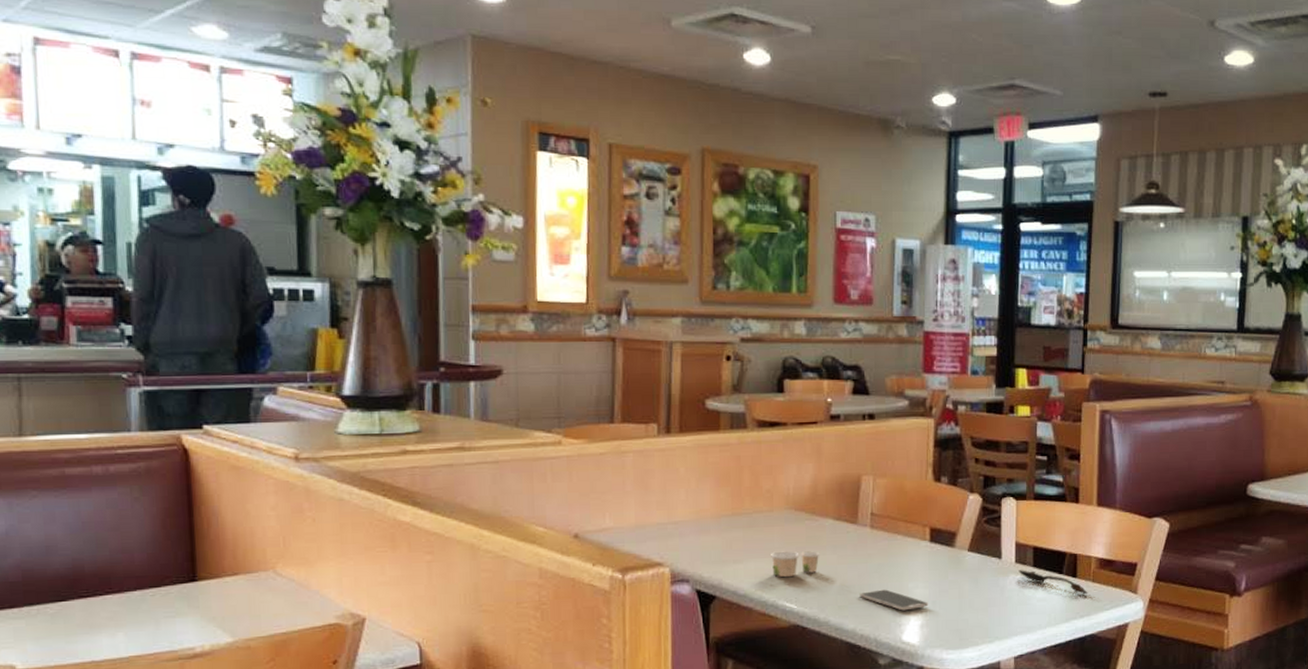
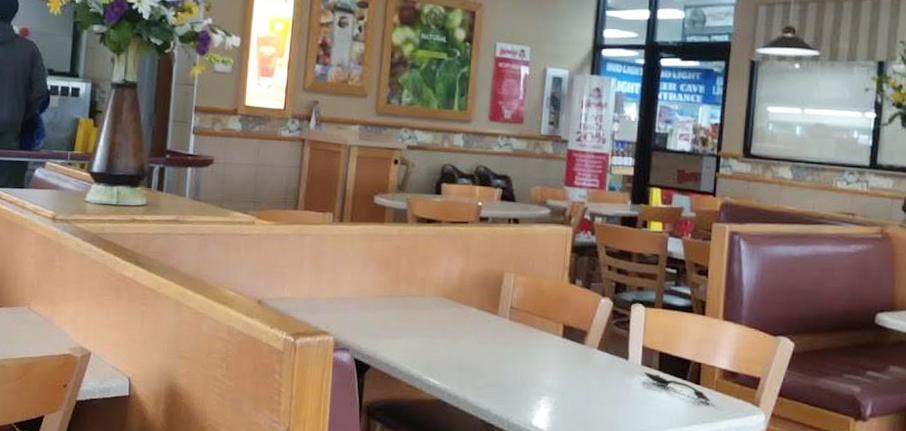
paper cup: present [771,551,819,578] -> none [420,332,462,356]
smartphone: present [859,589,929,611] -> none [496,376,558,398]

